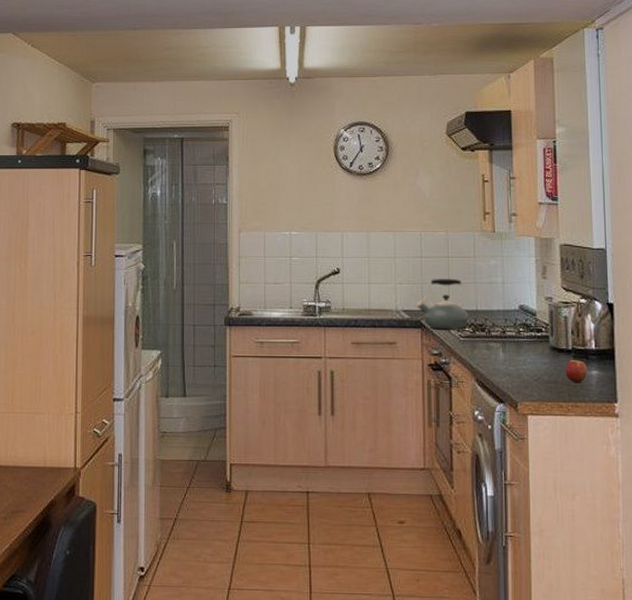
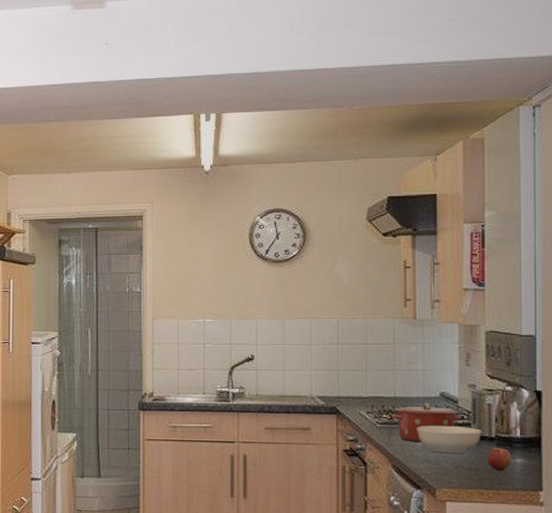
kettle: present [415,279,468,330] -> none [331,366,385,417]
casserole: none [474,315,541,356] -> present [392,402,463,442]
bowl: none [498,338,560,367] -> present [417,425,482,454]

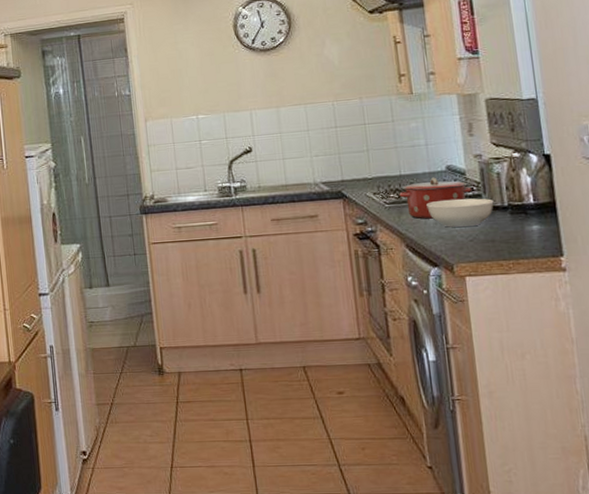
fruit: present [487,448,511,471] -> none [502,216,527,240]

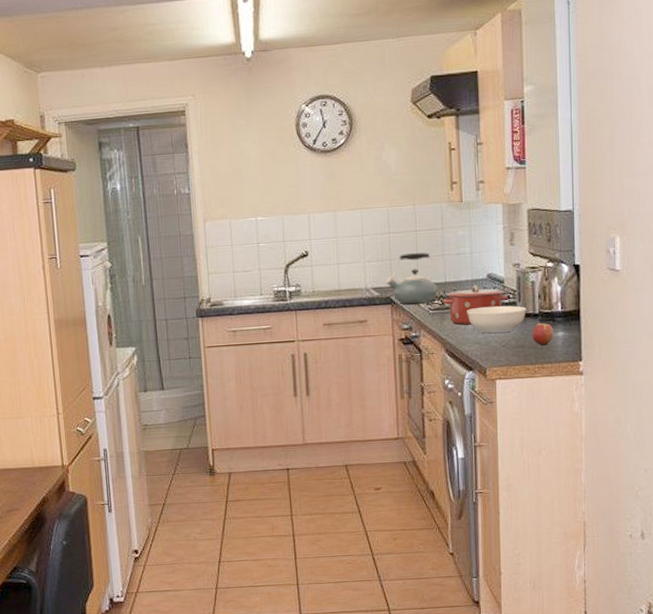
kettle: none [334,145,392,199] -> present [385,253,437,305]
fruit: none [502,216,527,240] -> present [532,323,553,346]

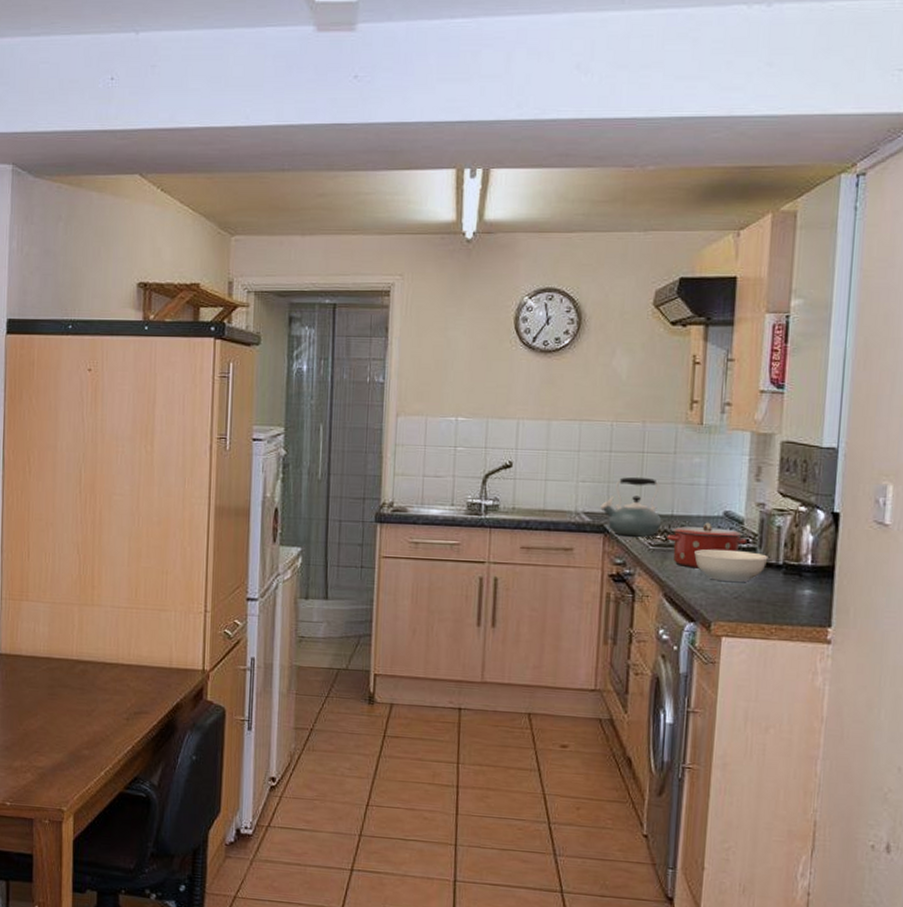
fruit: present [532,323,553,346] -> none [772,577,799,603]

